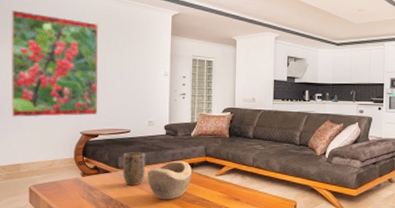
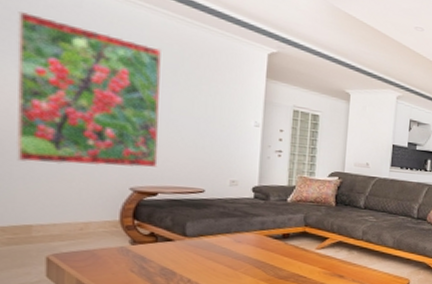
plant pot: present [122,152,146,186] -> none [191,217,226,259]
decorative bowl: present [147,160,193,200] -> none [226,230,287,276]

